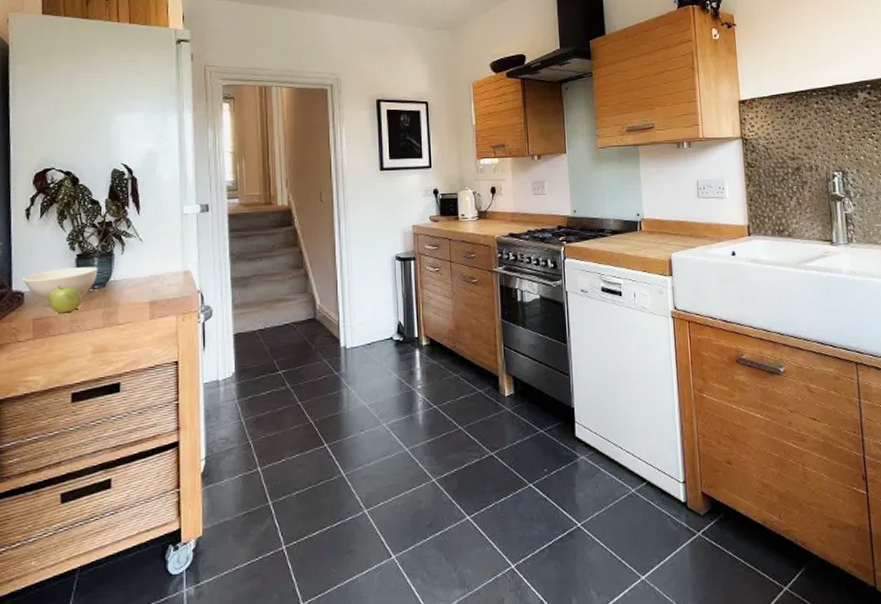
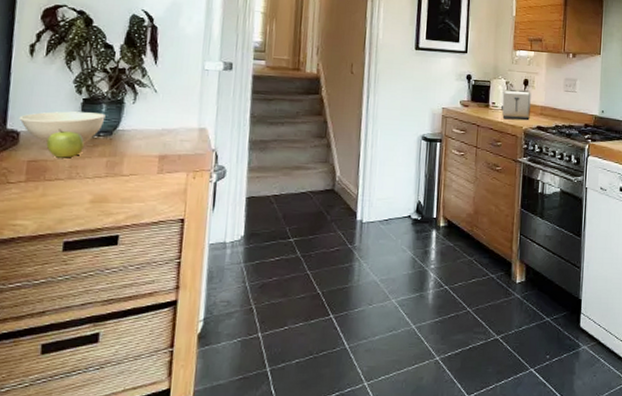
toaster: none [470,198,501,230] -> present [500,88,531,120]

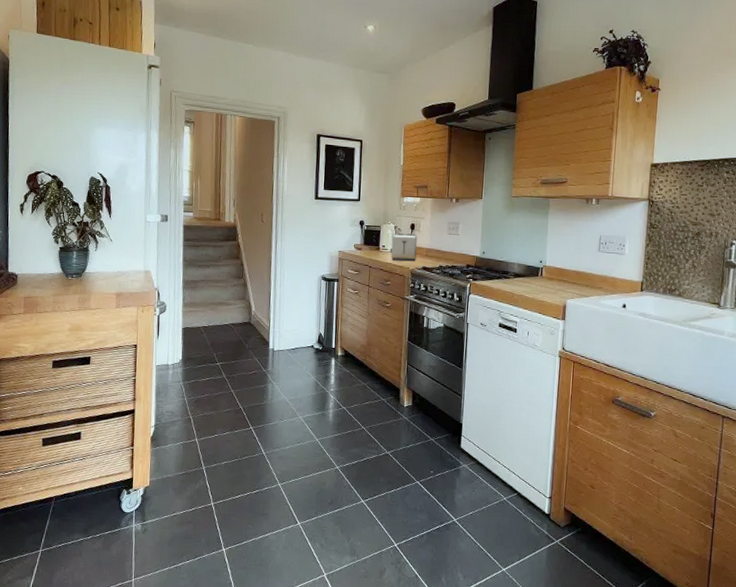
bowl: present [19,111,106,143] -> none [16,257,76,283]
fruit: present [46,129,84,158] -> none [36,272,62,295]

